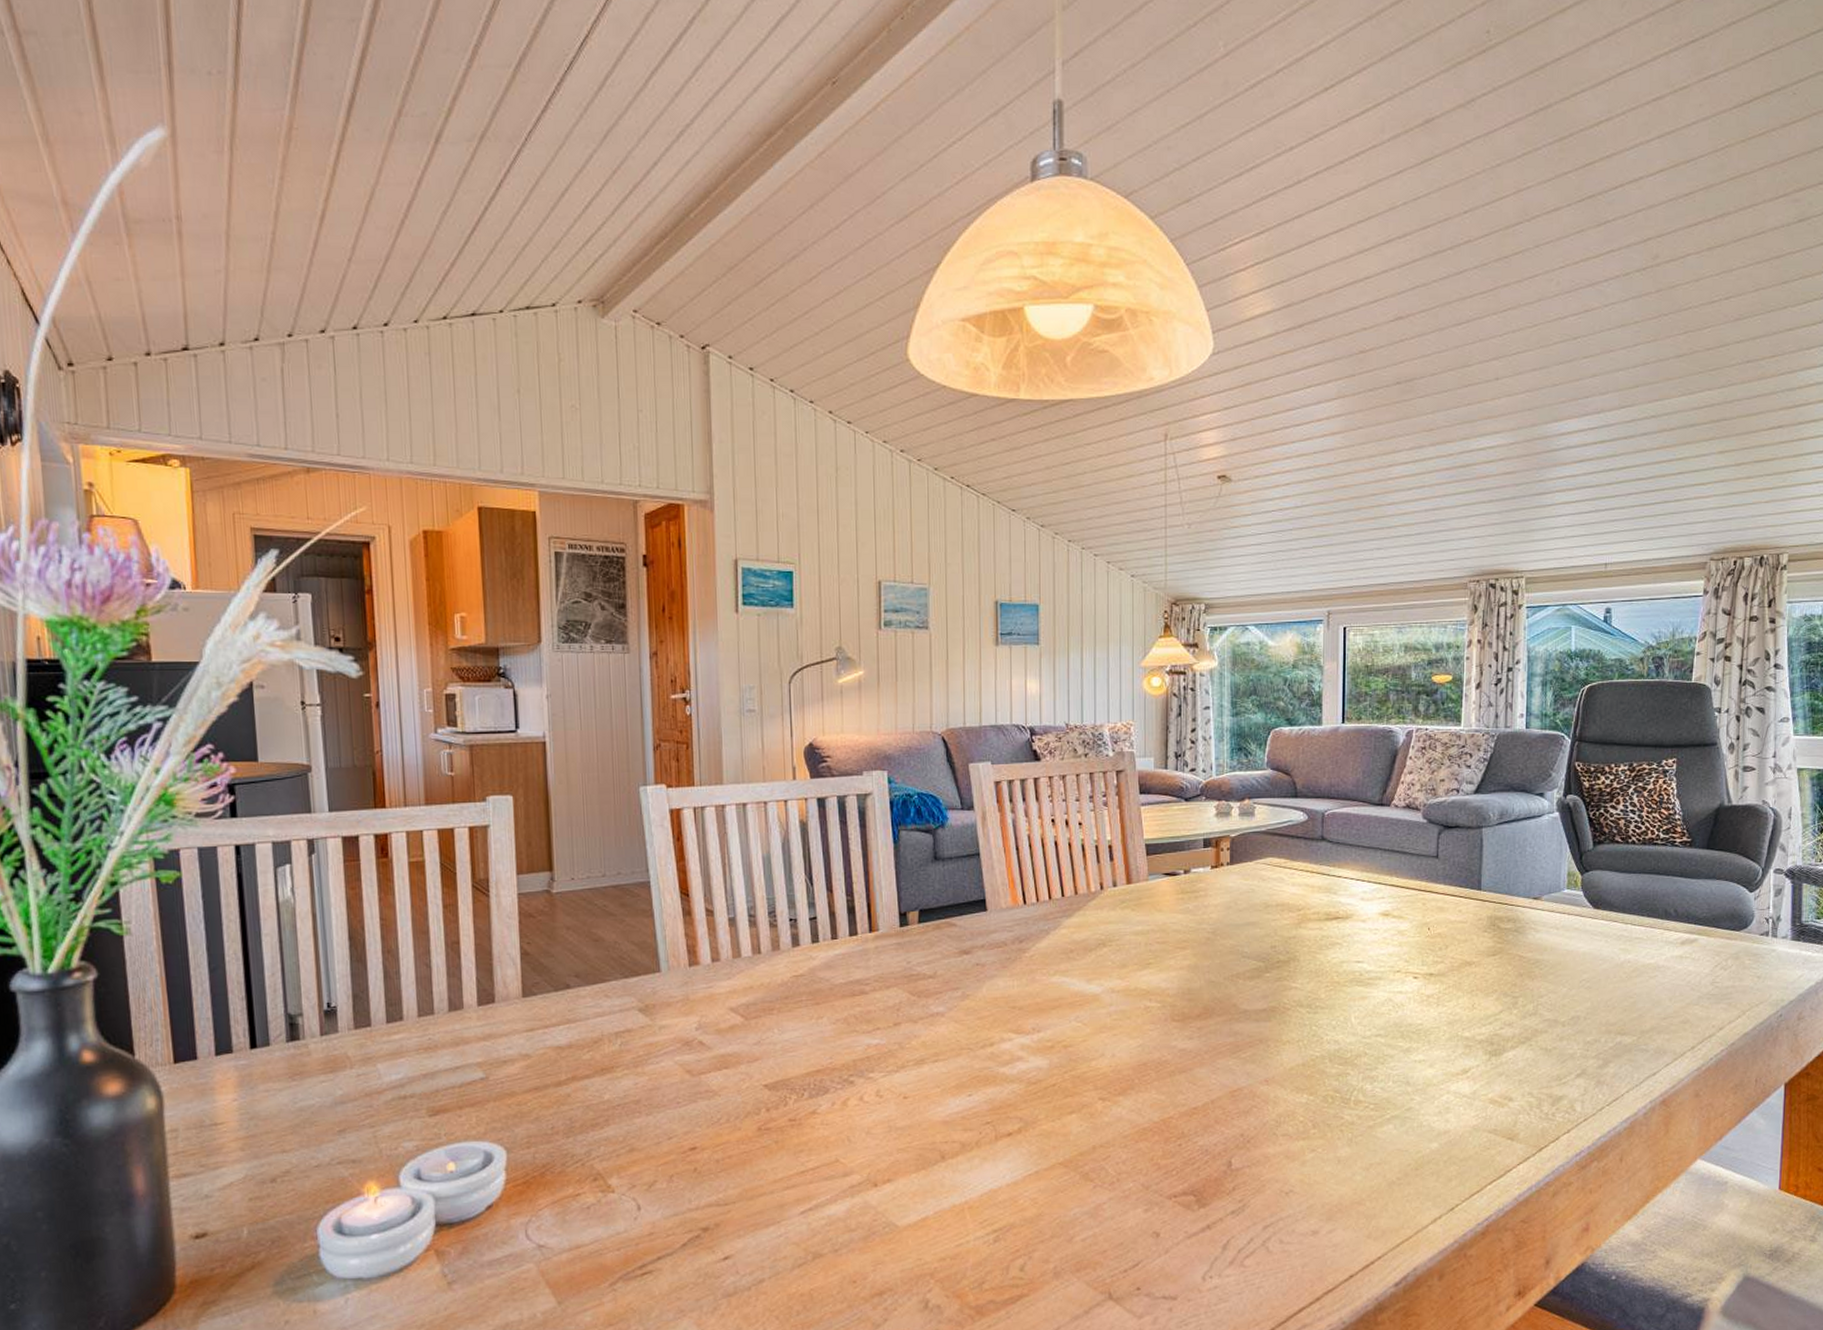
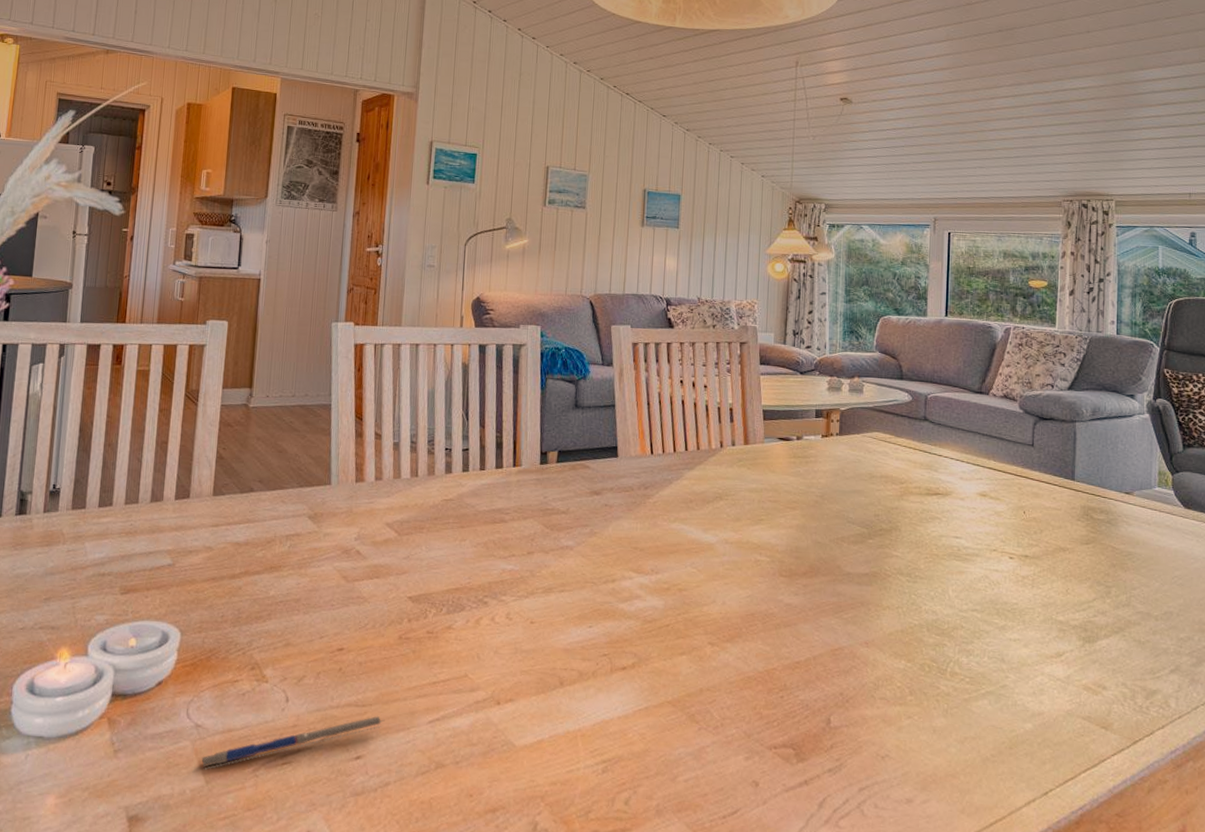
pen: none [549,1212,752,1291] -> present [201,715,385,770]

